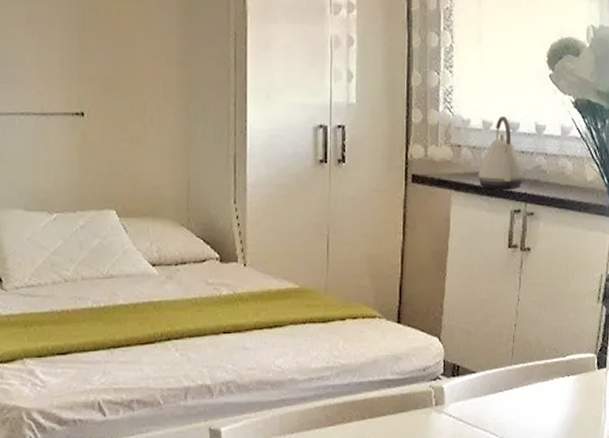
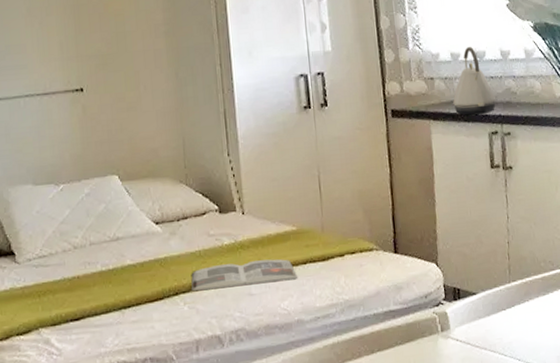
magazine: none [185,315,295,338] -> present [191,259,297,291]

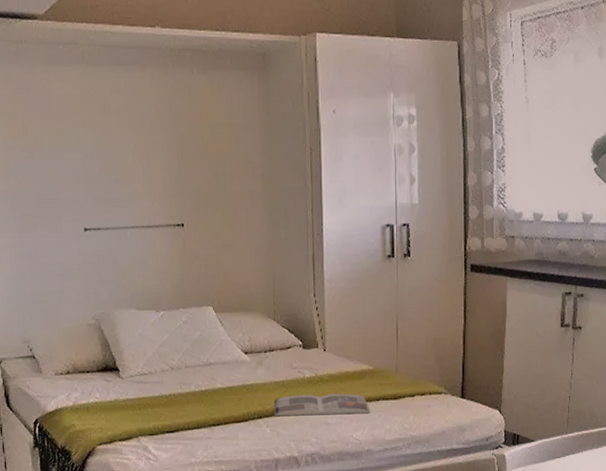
kettle: present [453,47,497,116] -> none [531,208,574,276]

